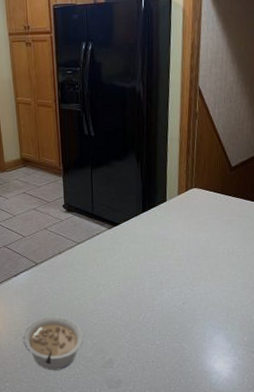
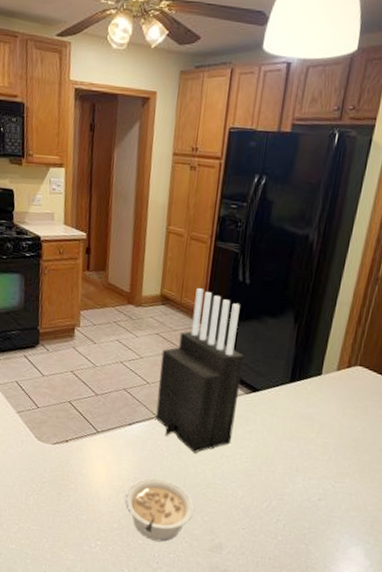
knife block: none [31,147,104,288] -> present [155,288,244,454]

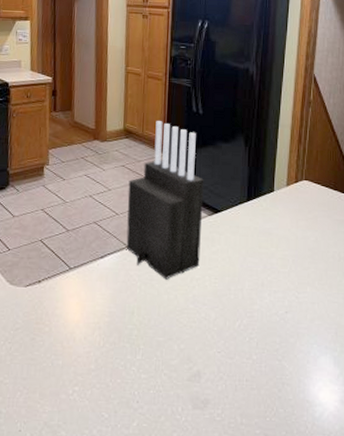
legume: present [124,478,194,542] -> none [100,310,170,378]

